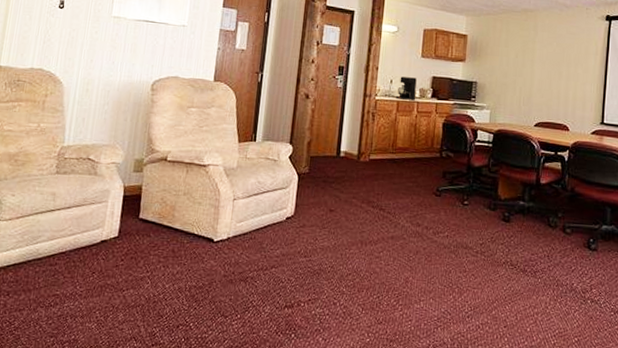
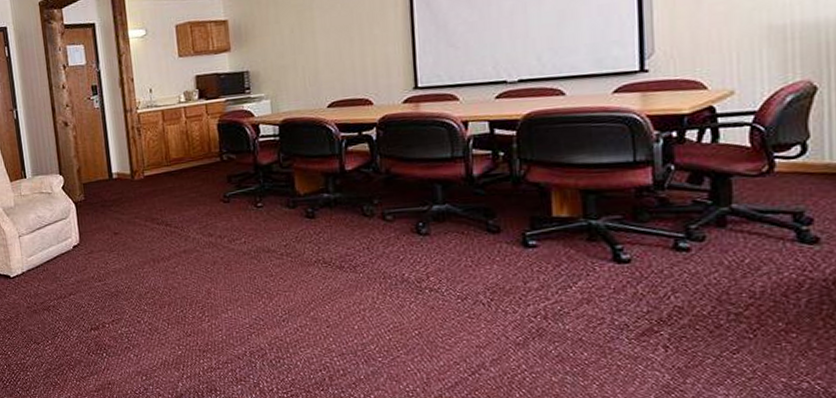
coffee maker: present [396,76,417,101] -> none [159,81,182,109]

